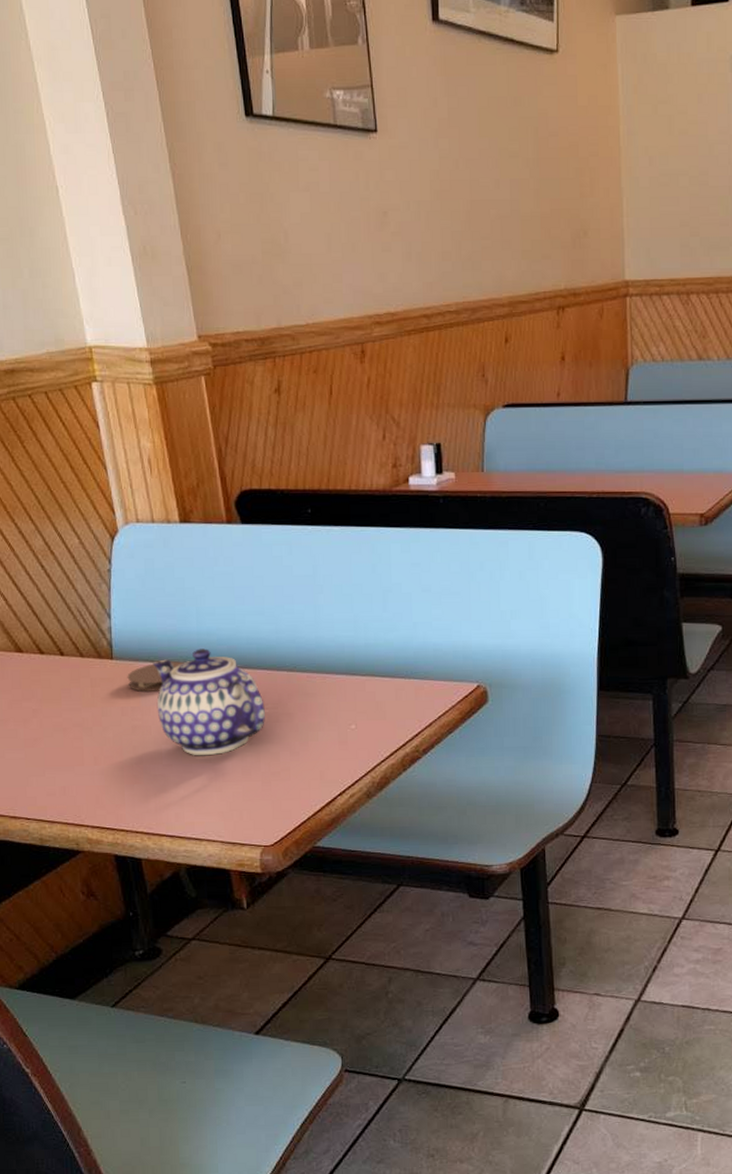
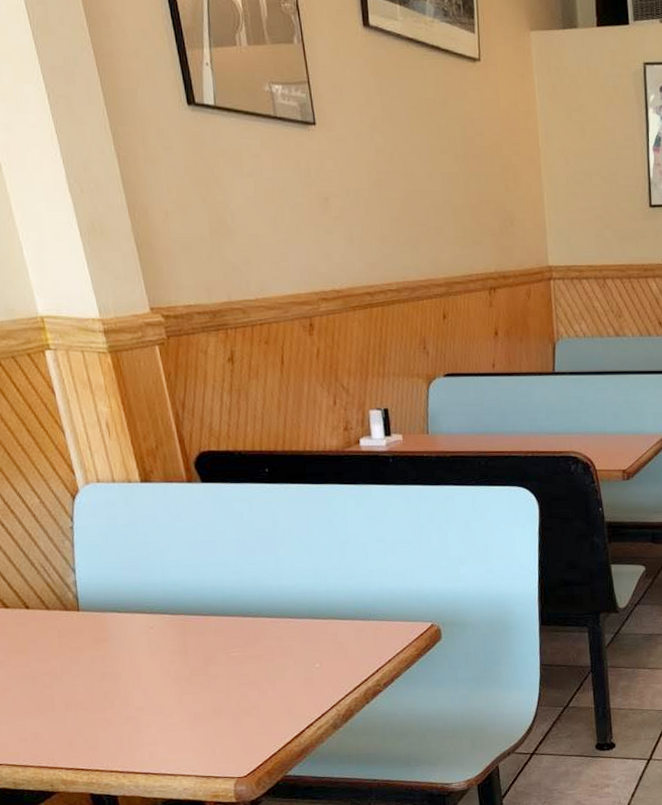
coaster: present [127,661,184,693] -> none [94,611,151,641]
teapot: present [152,648,265,756] -> none [119,598,233,698]

